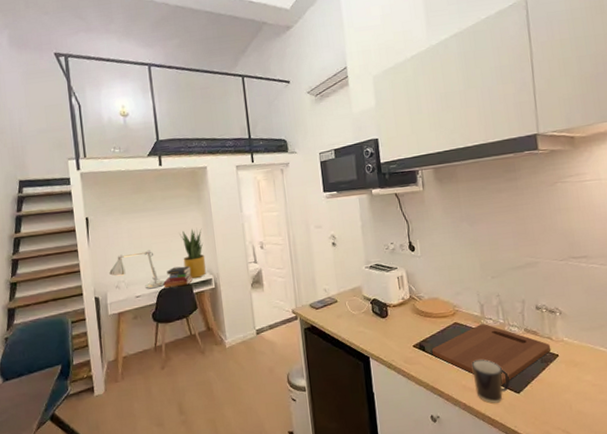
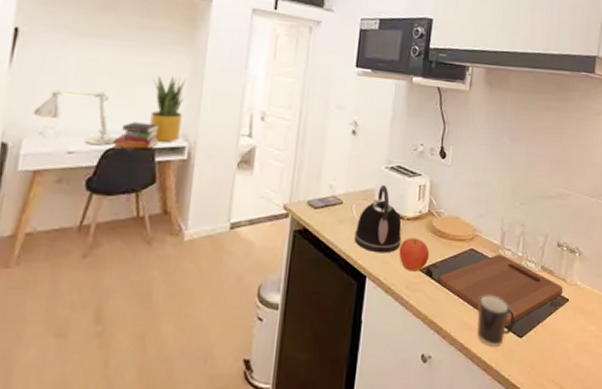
kettle: none [352,282,393,337] -> present [354,185,402,253]
fruit: none [392,320,420,349] -> present [399,238,430,272]

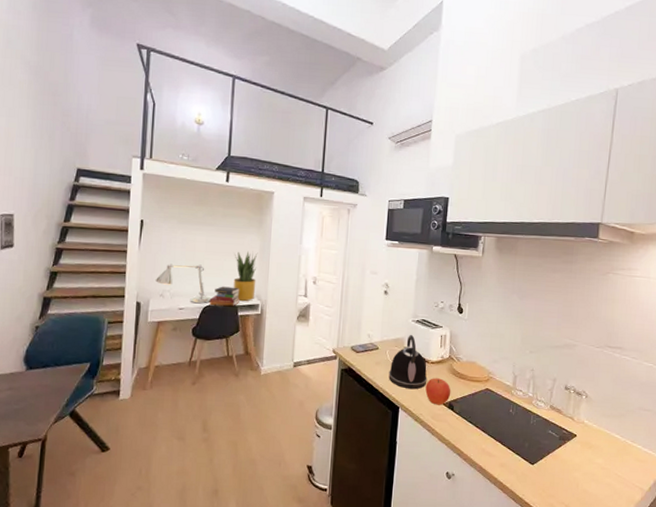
cutting board: present [438,255,564,326] -> none [459,394,571,455]
mug: present [476,295,515,347] -> none [493,427,527,470]

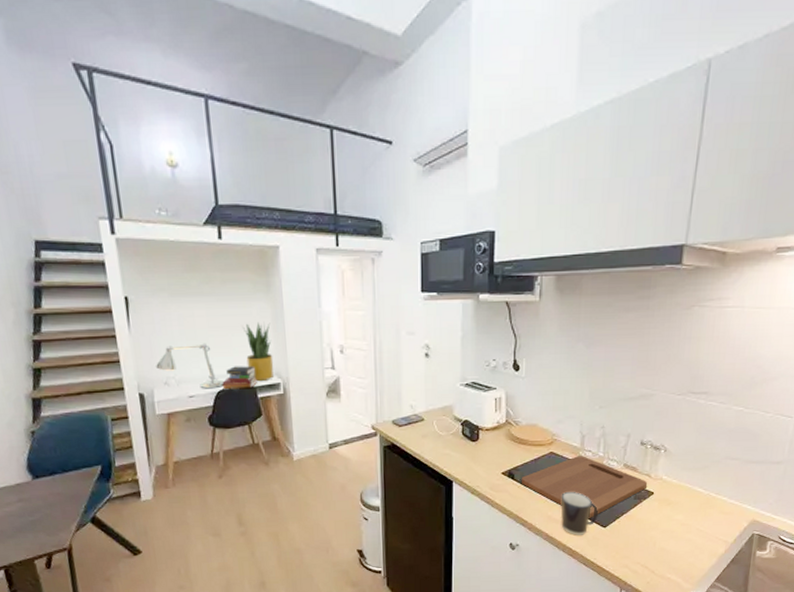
kettle: present [388,335,427,390] -> none [438,401,482,461]
fruit: present [425,378,451,405] -> none [481,446,511,475]
cutting board: none [459,394,571,455] -> present [521,456,648,518]
mug: none [493,427,527,470] -> present [560,492,598,535]

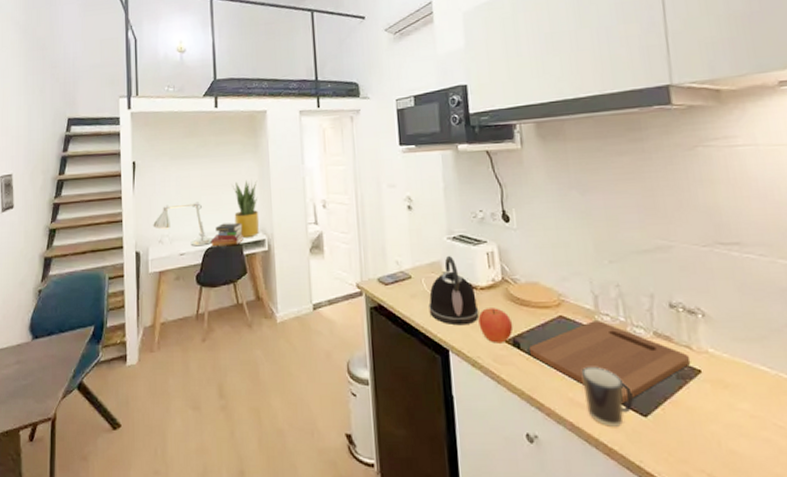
kettle: none [438,401,482,461] -> present [428,256,479,326]
fruit: none [481,446,511,475] -> present [478,308,514,343]

